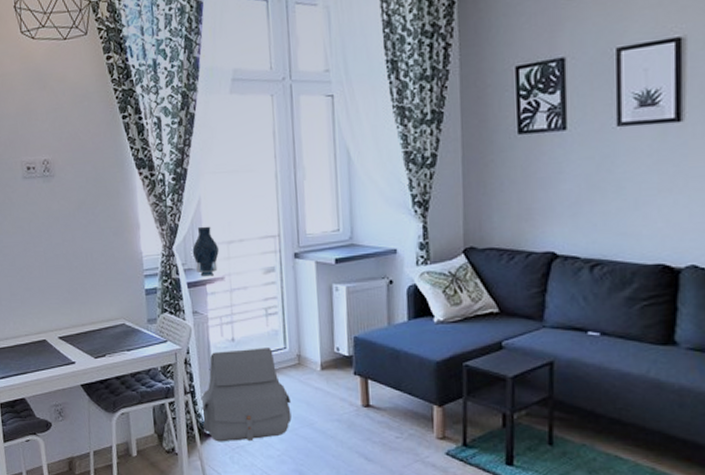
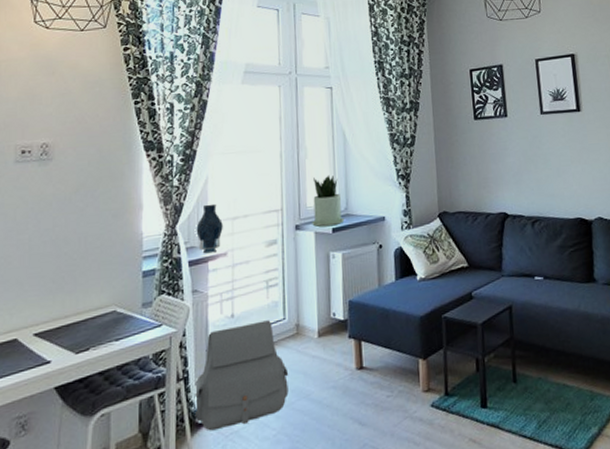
planter: none [312,199,349,257] -> present [312,175,344,227]

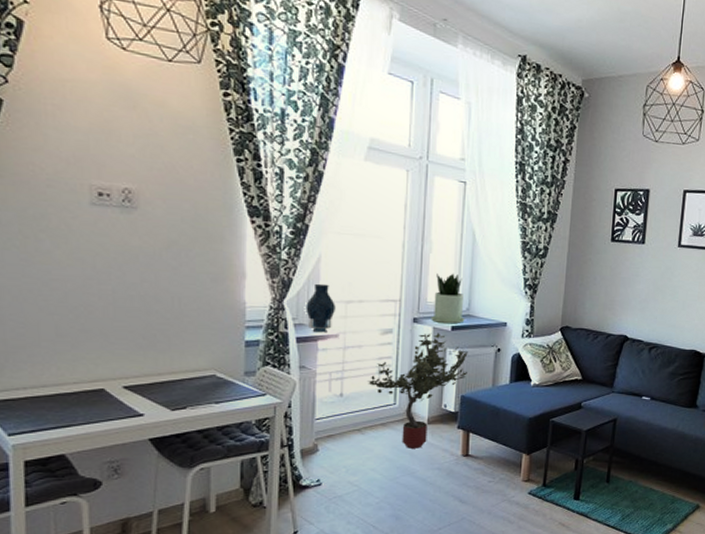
satchel: present [194,320,289,431] -> none [298,403,396,493]
potted tree: none [257,237,353,367] -> present [368,333,468,449]

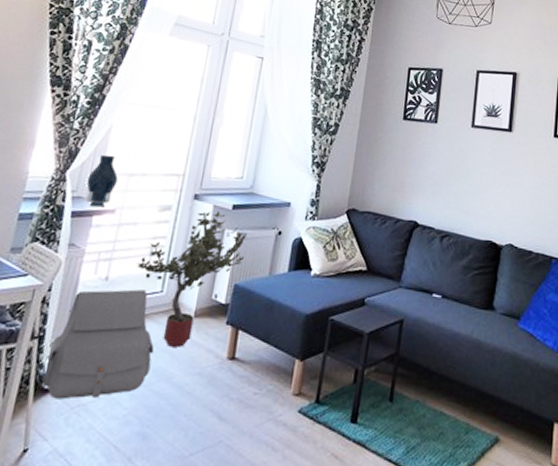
satchel: none [298,403,396,493] -> present [41,289,154,399]
planter: present [431,273,465,324] -> none [212,148,250,203]

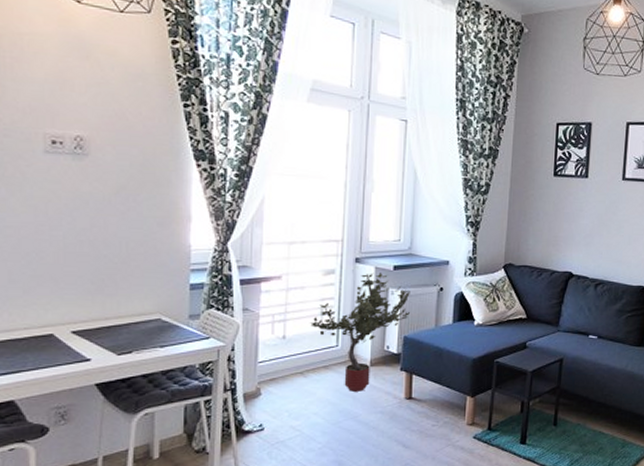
satchel: present [41,289,154,399] -> none [241,345,338,439]
vase: present [86,154,118,208] -> none [249,225,278,275]

